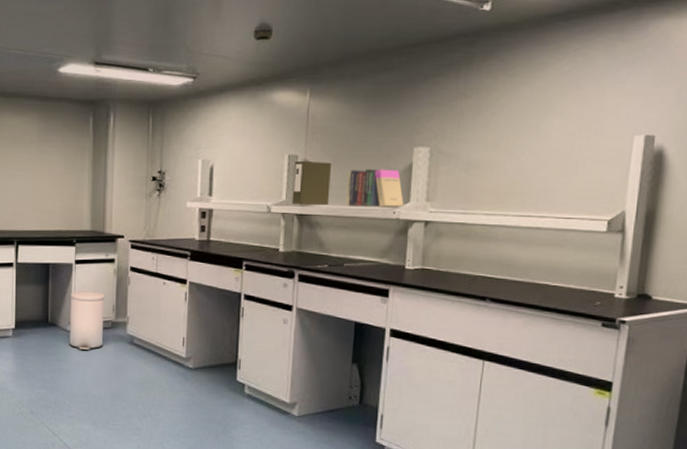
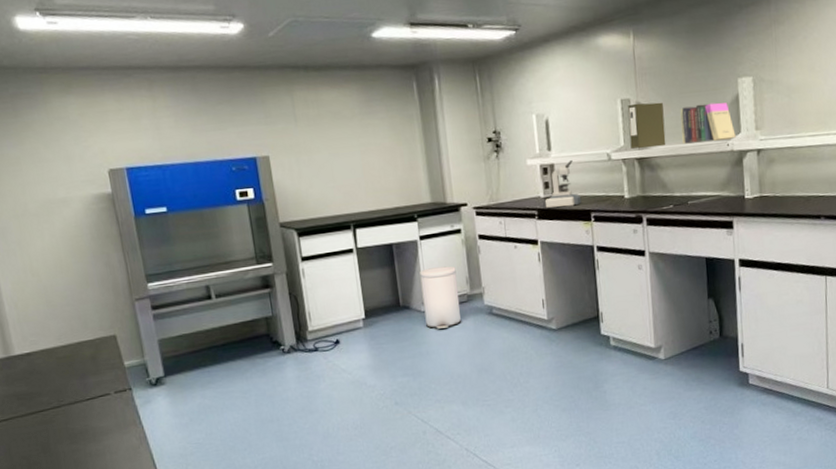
microscope: none [198,208,236,252] -> present [544,160,582,209]

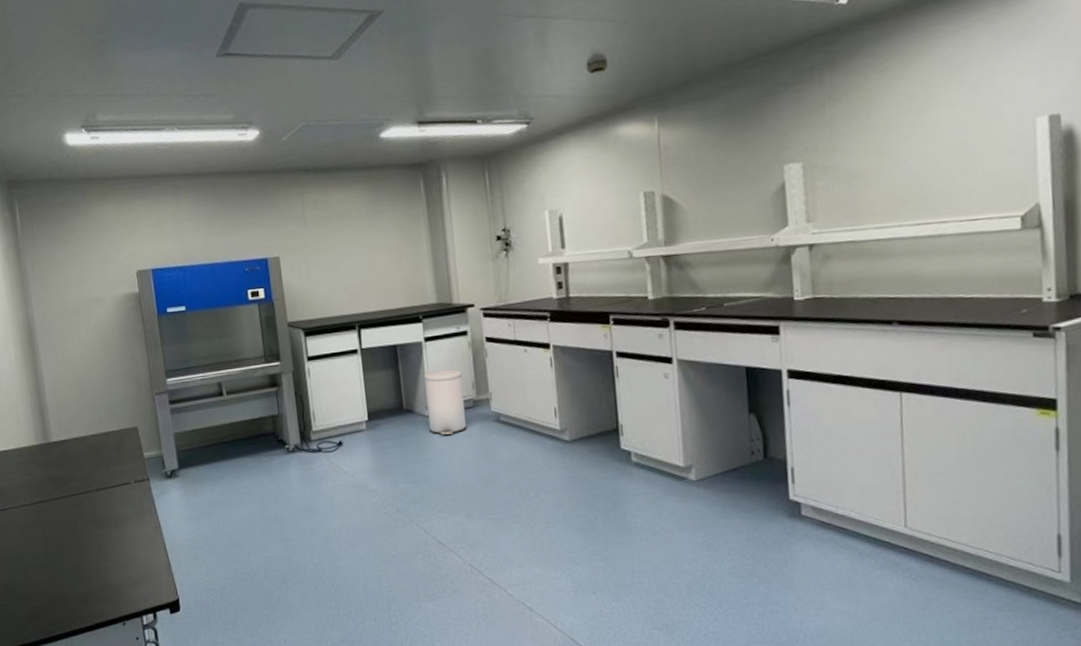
microscope: present [544,160,582,209] -> none [557,259,599,311]
binder: present [628,102,666,149] -> none [652,194,697,245]
books: present [680,102,736,144] -> none [713,192,782,240]

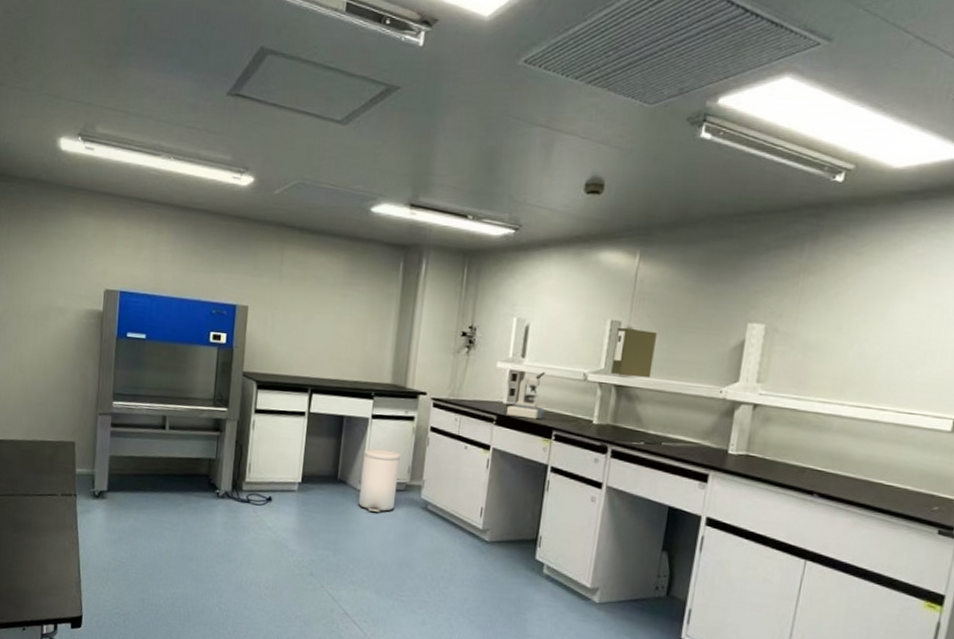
microscope: none [557,259,599,311] -> present [505,372,546,420]
binder: none [652,194,697,245] -> present [611,327,657,379]

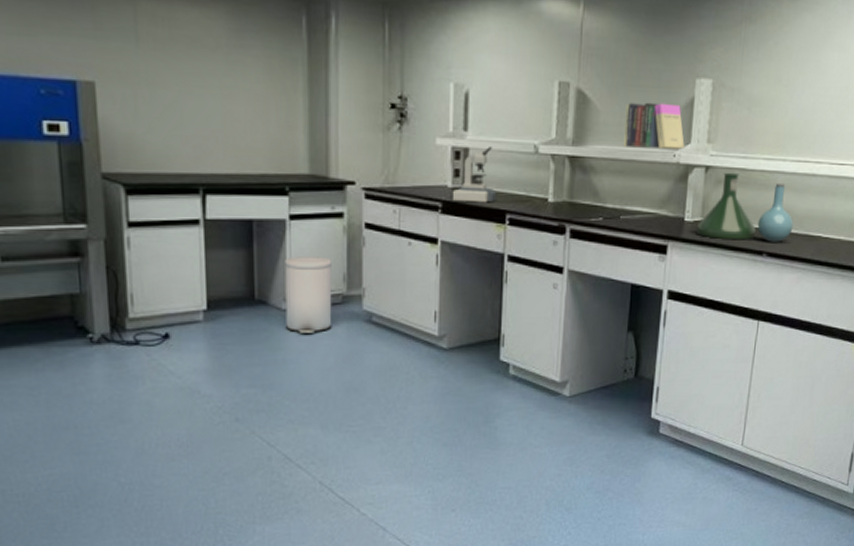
binder: present [611,327,657,379] -> none [563,89,607,146]
books: none [668,342,733,387] -> present [622,102,685,150]
flask: none [740,411,807,479] -> present [696,172,756,240]
bottle: none [808,427,851,484] -> present [757,184,794,242]

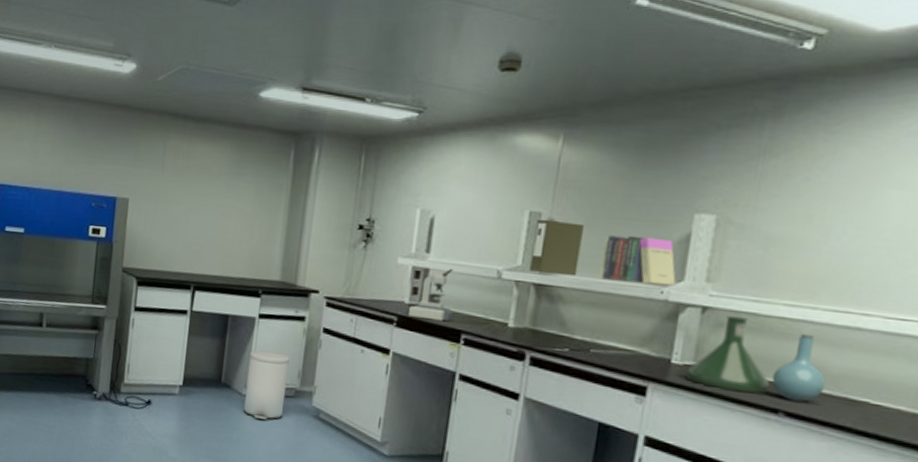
binder: none [563,89,607,146] -> present [529,219,584,277]

